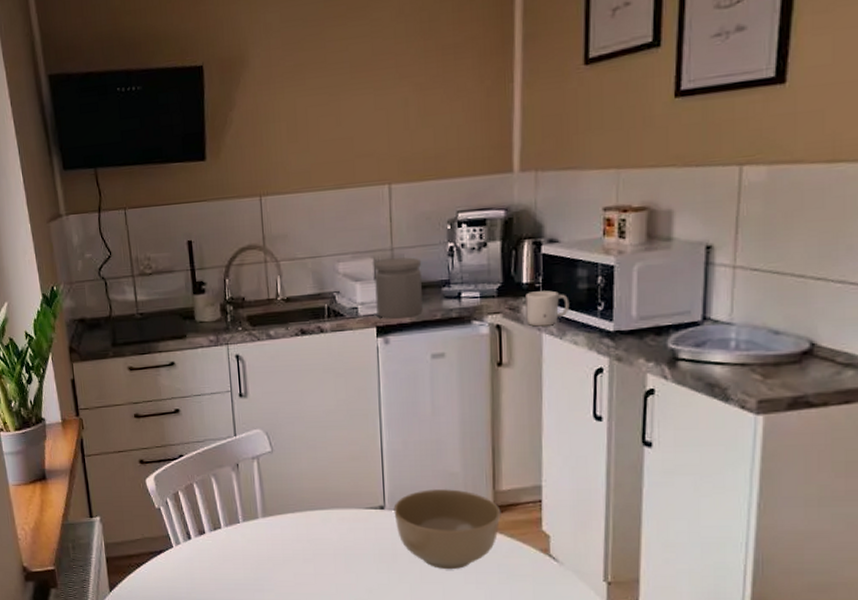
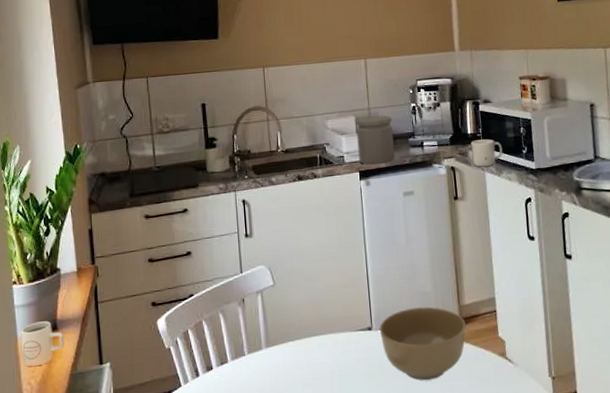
mug: none [11,470,54,514] -> present [21,321,64,368]

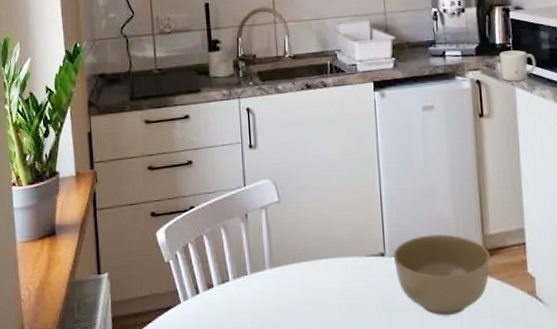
mug: present [21,321,64,368] -> none [20,225,63,273]
jar: present [355,115,395,165] -> none [370,20,413,76]

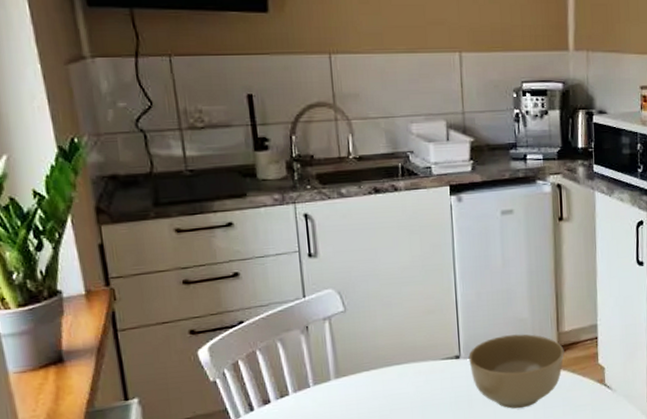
mug: present [499,50,537,82] -> none [581,155,616,186]

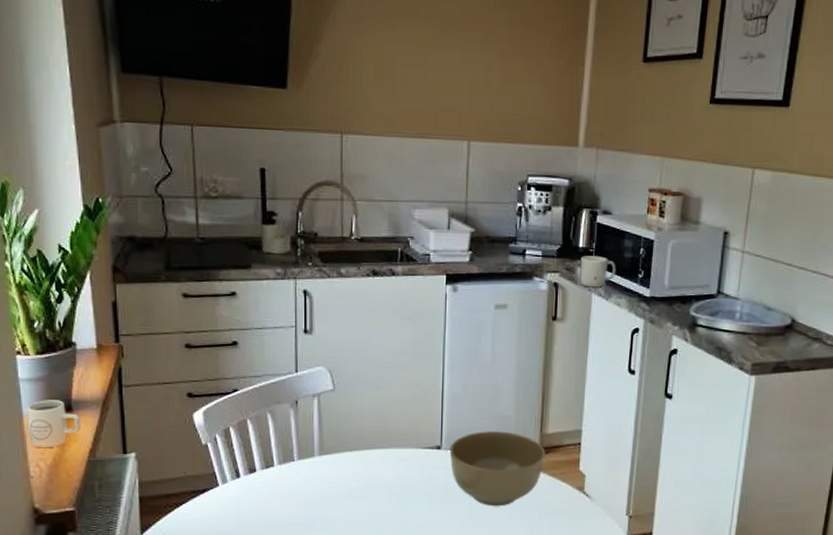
mug: none [12,352,75,406] -> present [27,400,81,448]
mug: none [581,155,616,186] -> present [580,256,616,288]

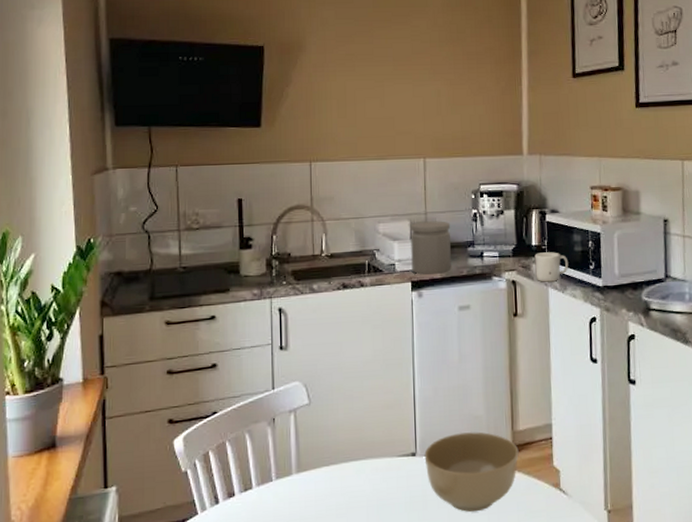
mug: present [27,400,81,448] -> none [12,437,64,490]
jar: none [447,211,493,270] -> present [410,221,451,276]

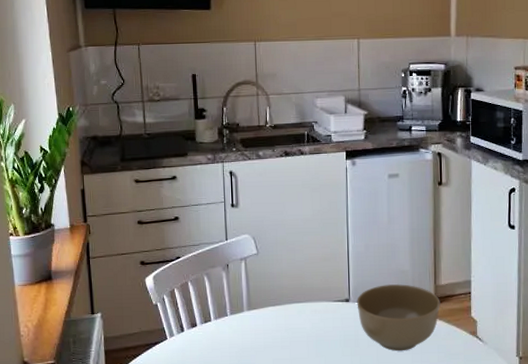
jar: present [410,221,451,276] -> none [345,97,382,146]
mug: present [535,252,569,282] -> none [459,127,491,155]

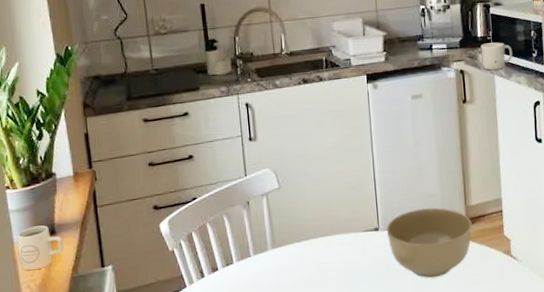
mug: none [18,271,59,312] -> present [17,225,64,271]
mug: none [459,127,491,155] -> present [480,42,513,71]

